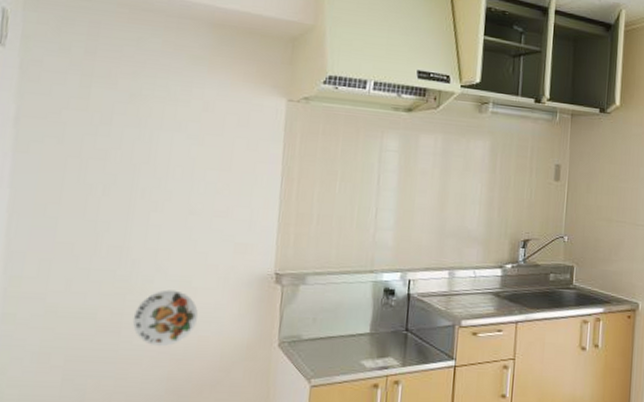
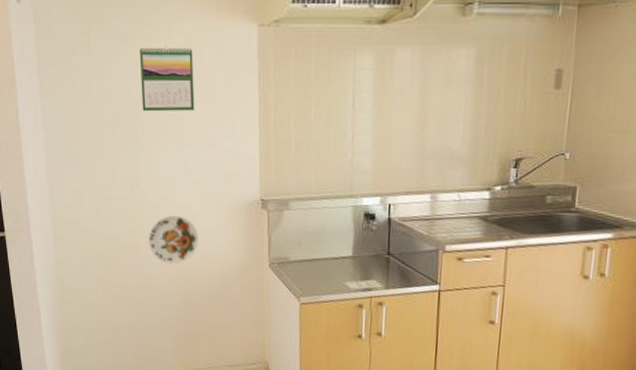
calendar: none [145,108,214,179] -> present [140,46,195,112]

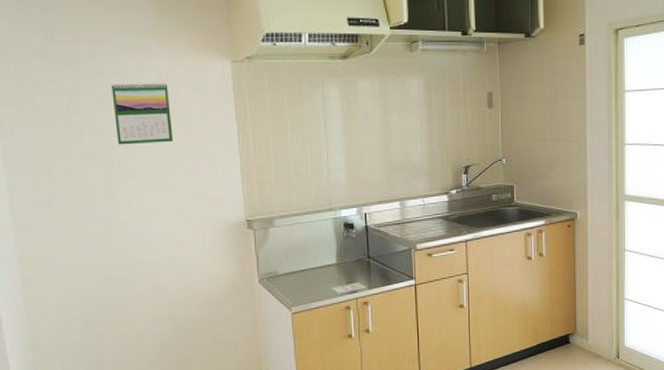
decorative plate: present [148,215,199,265] -> none [131,243,187,293]

